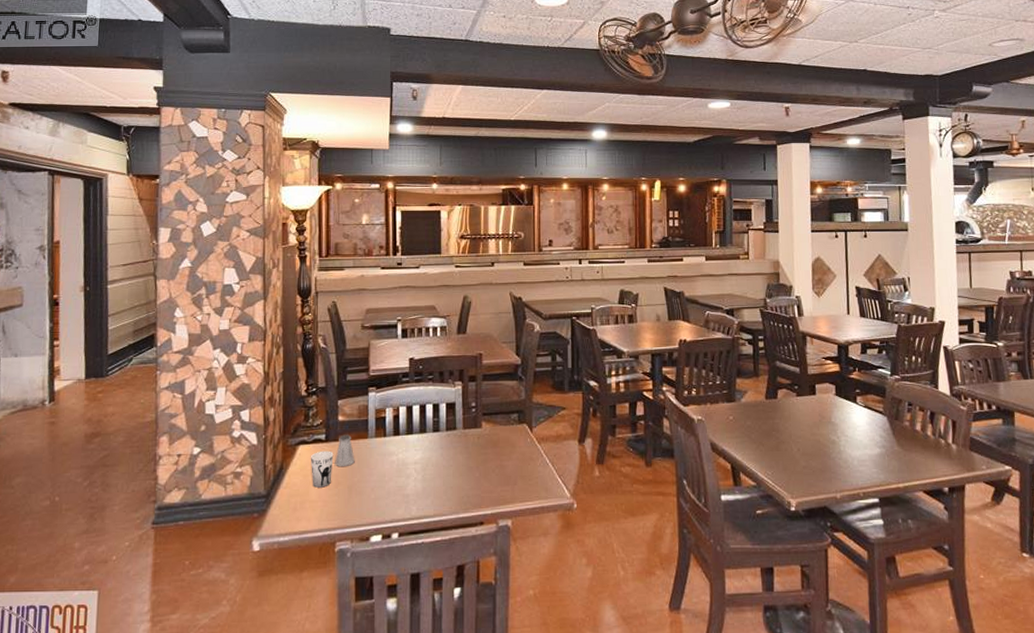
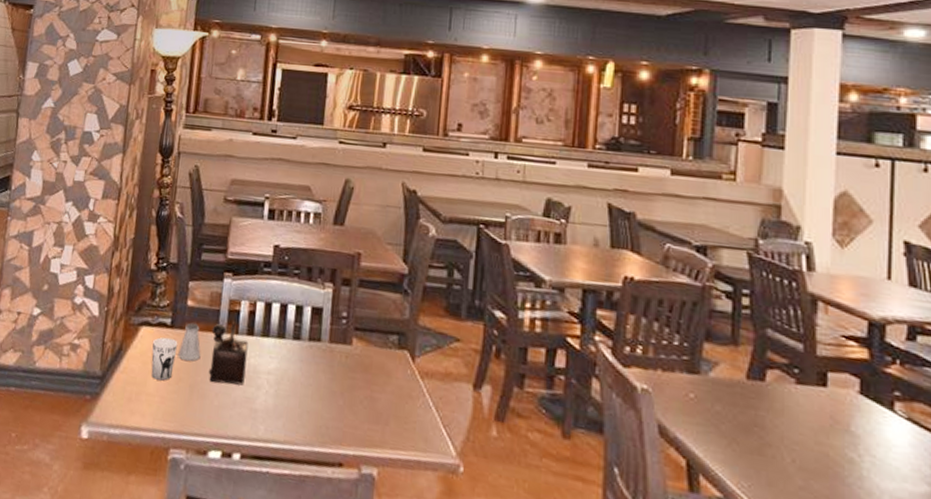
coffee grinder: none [362,426,396,481] -> present [208,321,249,386]

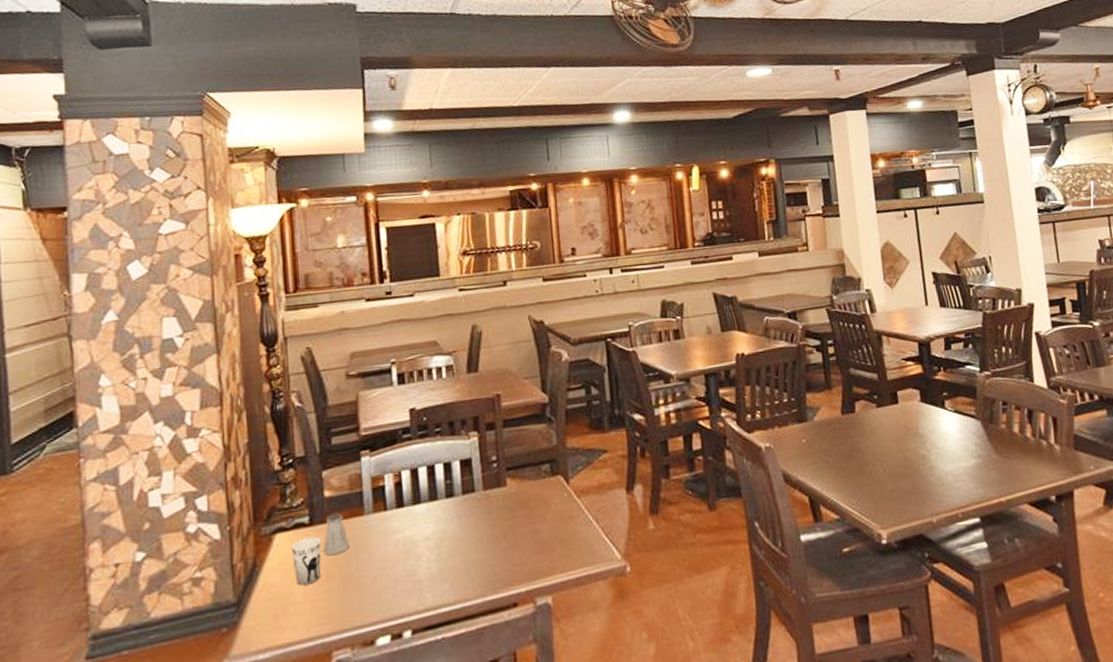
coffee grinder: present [208,321,249,386] -> none [357,498,402,569]

